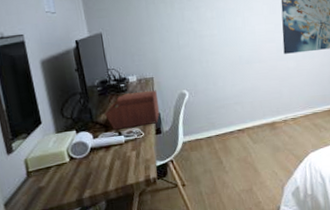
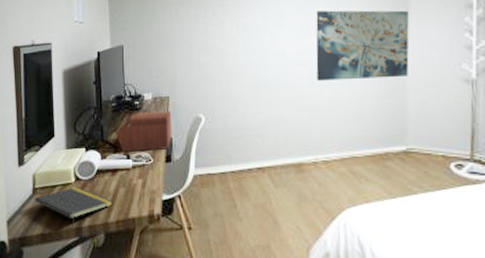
notepad: none [29,165,110,201] -> present [34,187,113,229]

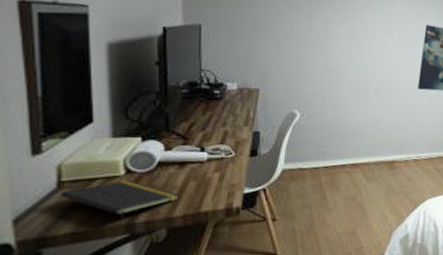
sewing box: present [116,111,172,152] -> none [186,102,261,145]

